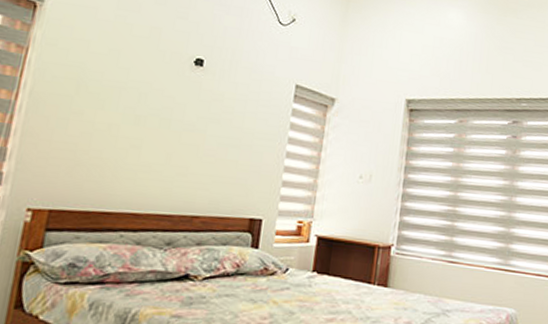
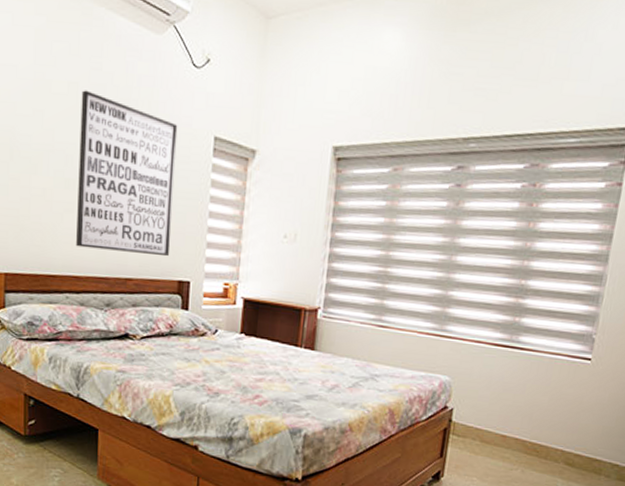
wall art: none [139,35,260,195] -> present [76,90,178,257]

